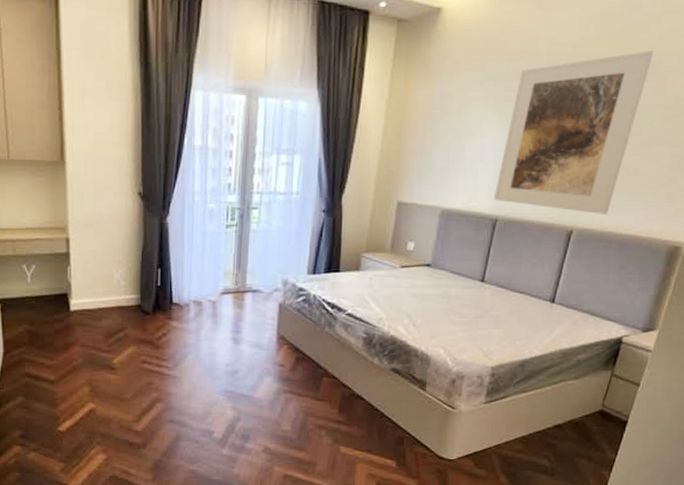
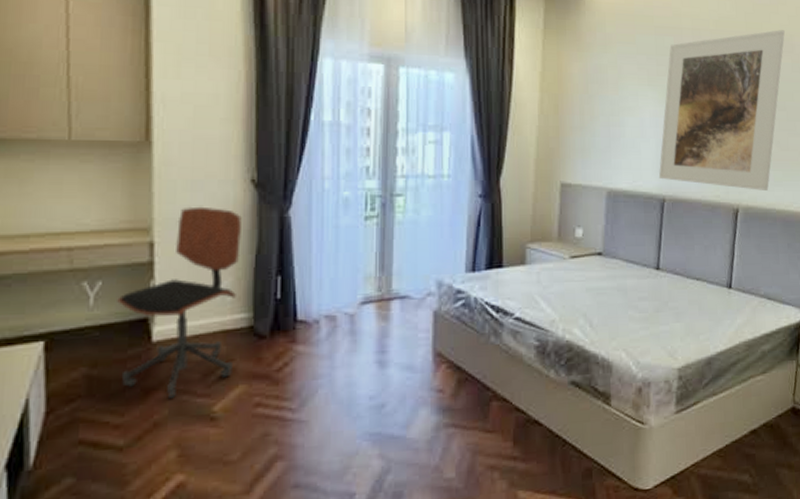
office chair: none [46,212,131,351] -> present [117,206,241,398]

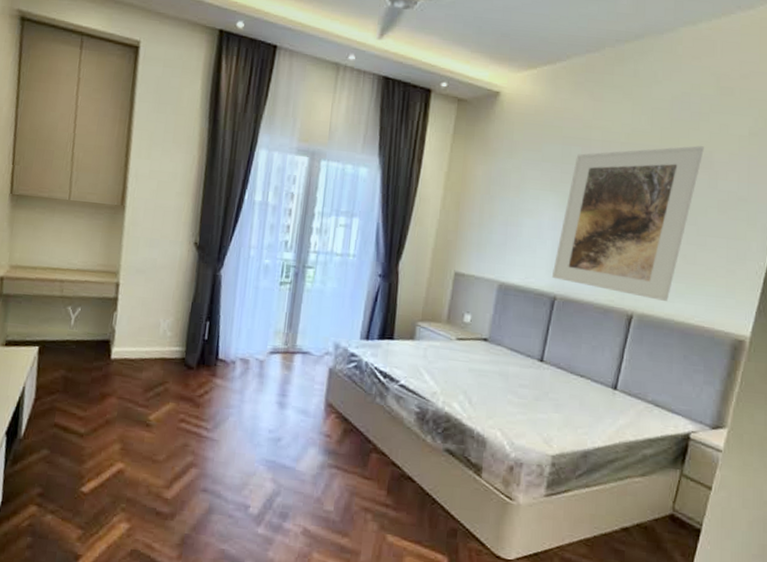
office chair: present [117,206,241,398] -> none [87,259,184,404]

